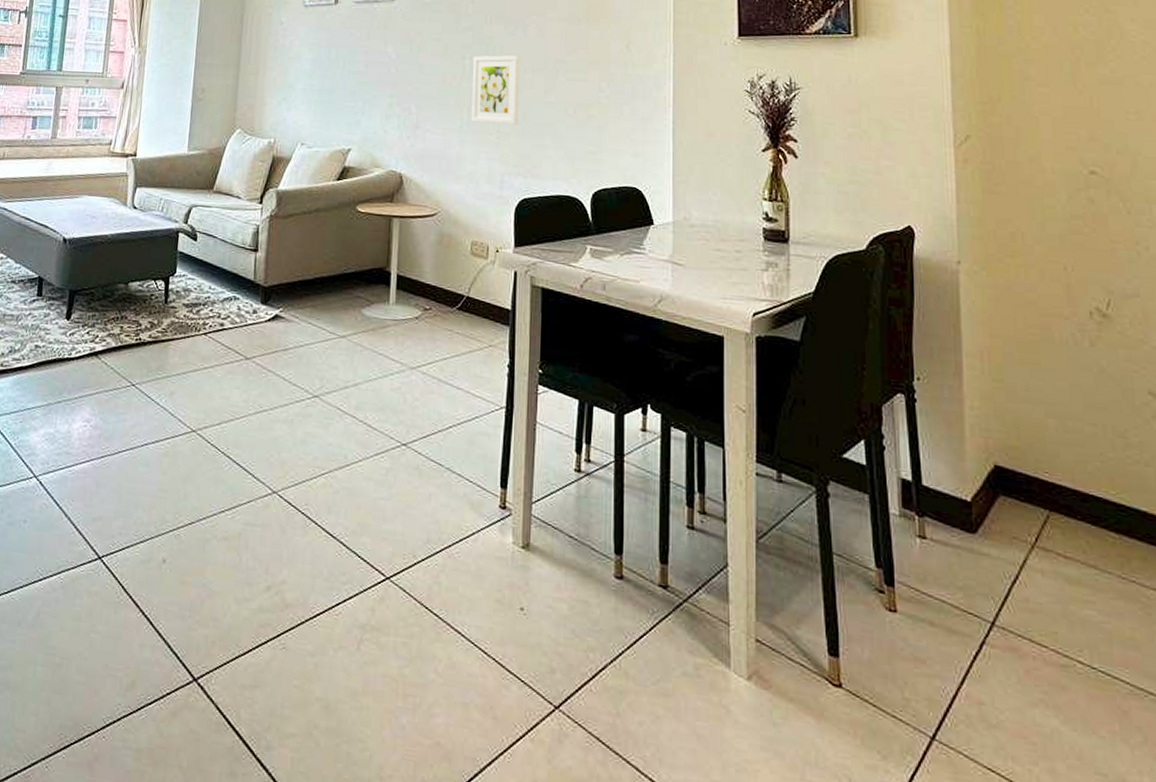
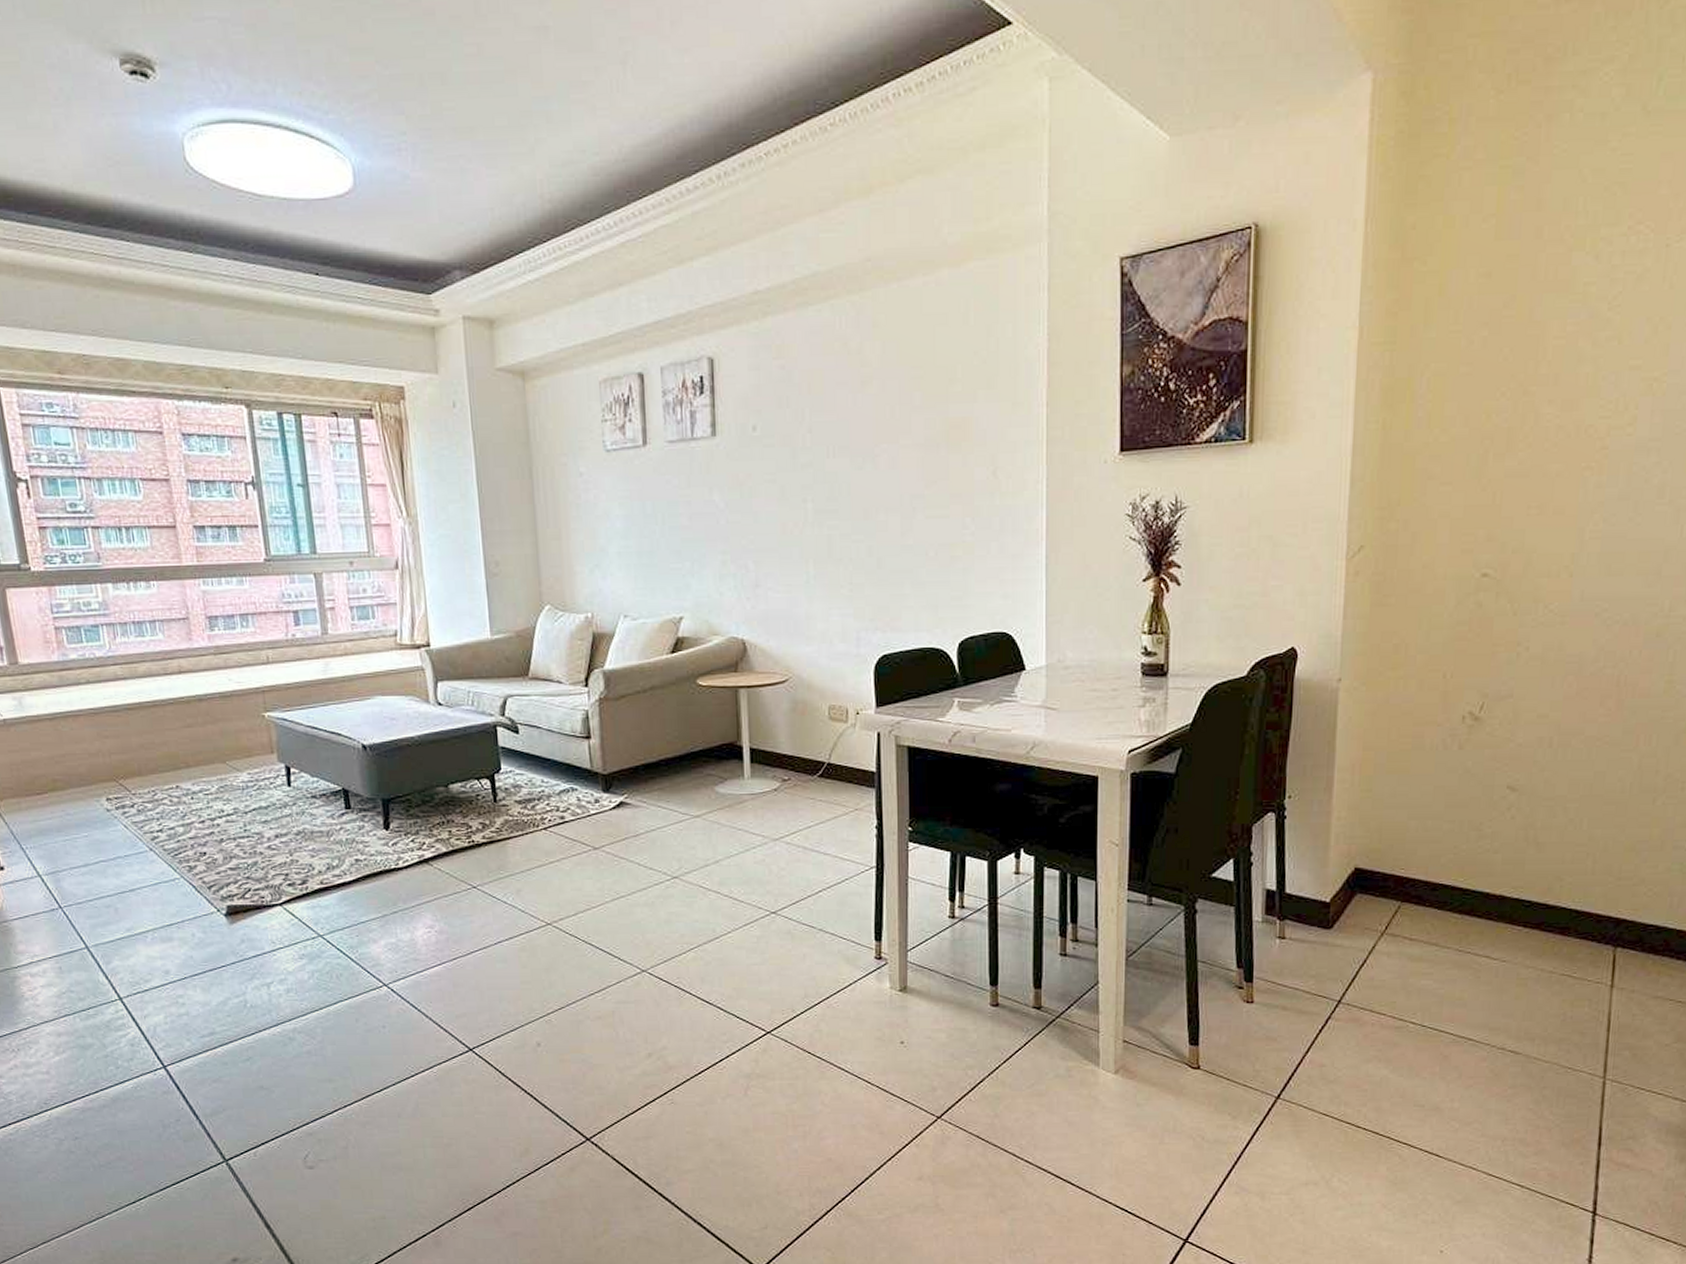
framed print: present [471,55,520,125] -> none [815,494,872,576]

